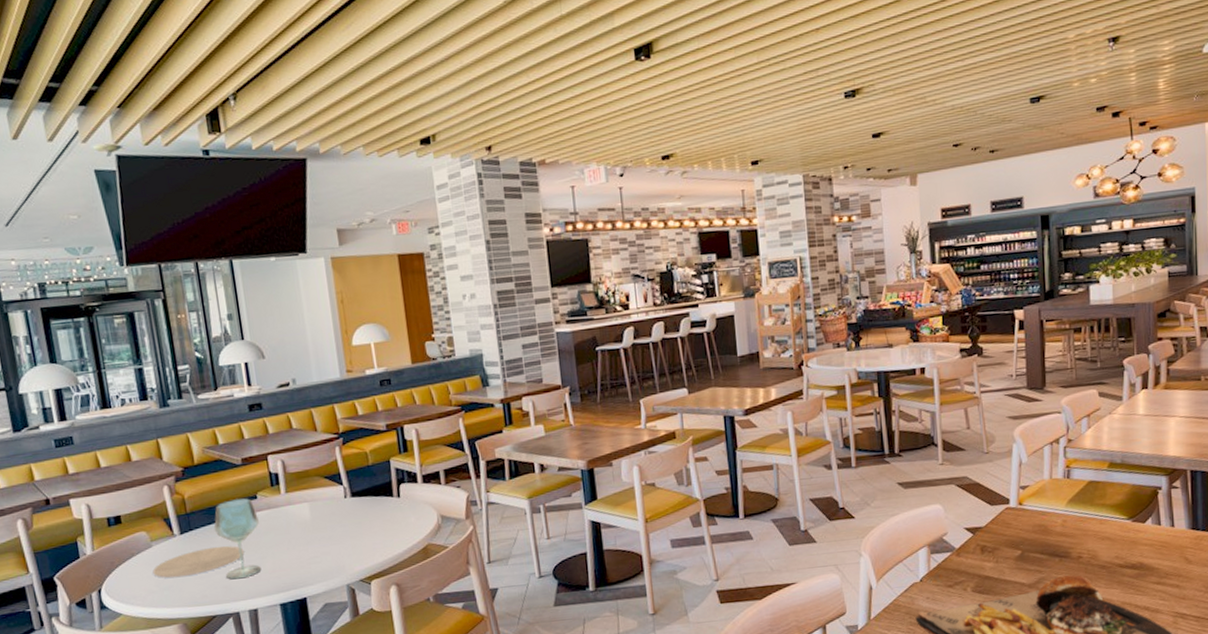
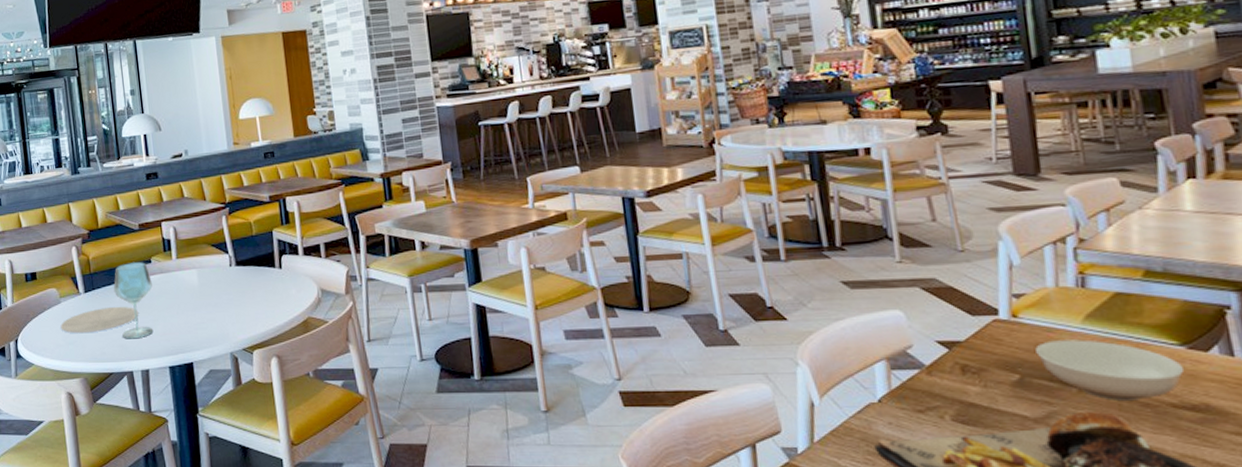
bowl: none [1033,519,1129,566] -> present [1035,339,1185,400]

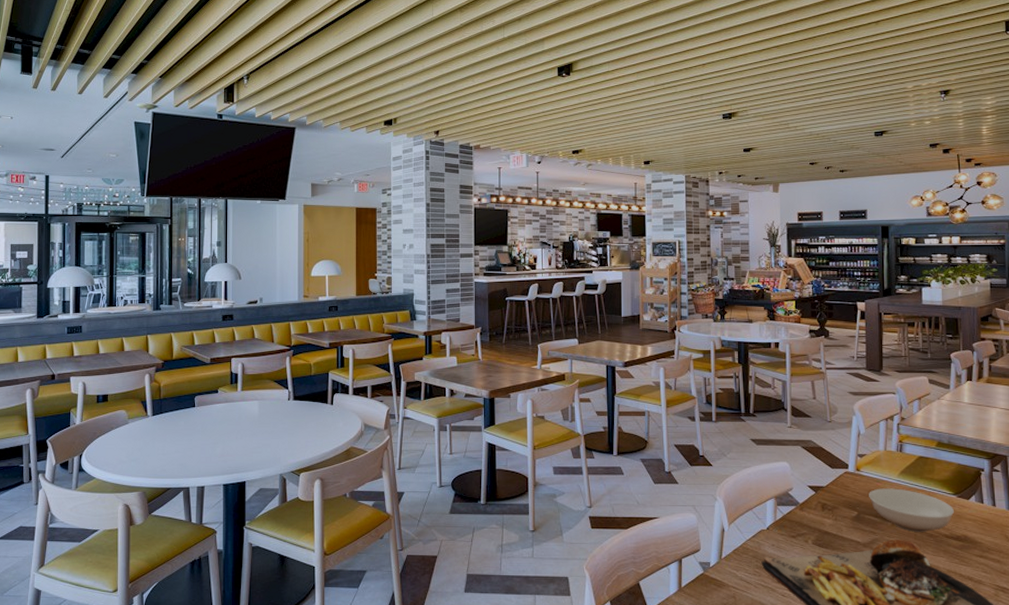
plate: present [60,307,139,334] -> none [125,430,201,452]
wine glass: present [113,262,154,339] -> none [180,392,217,459]

